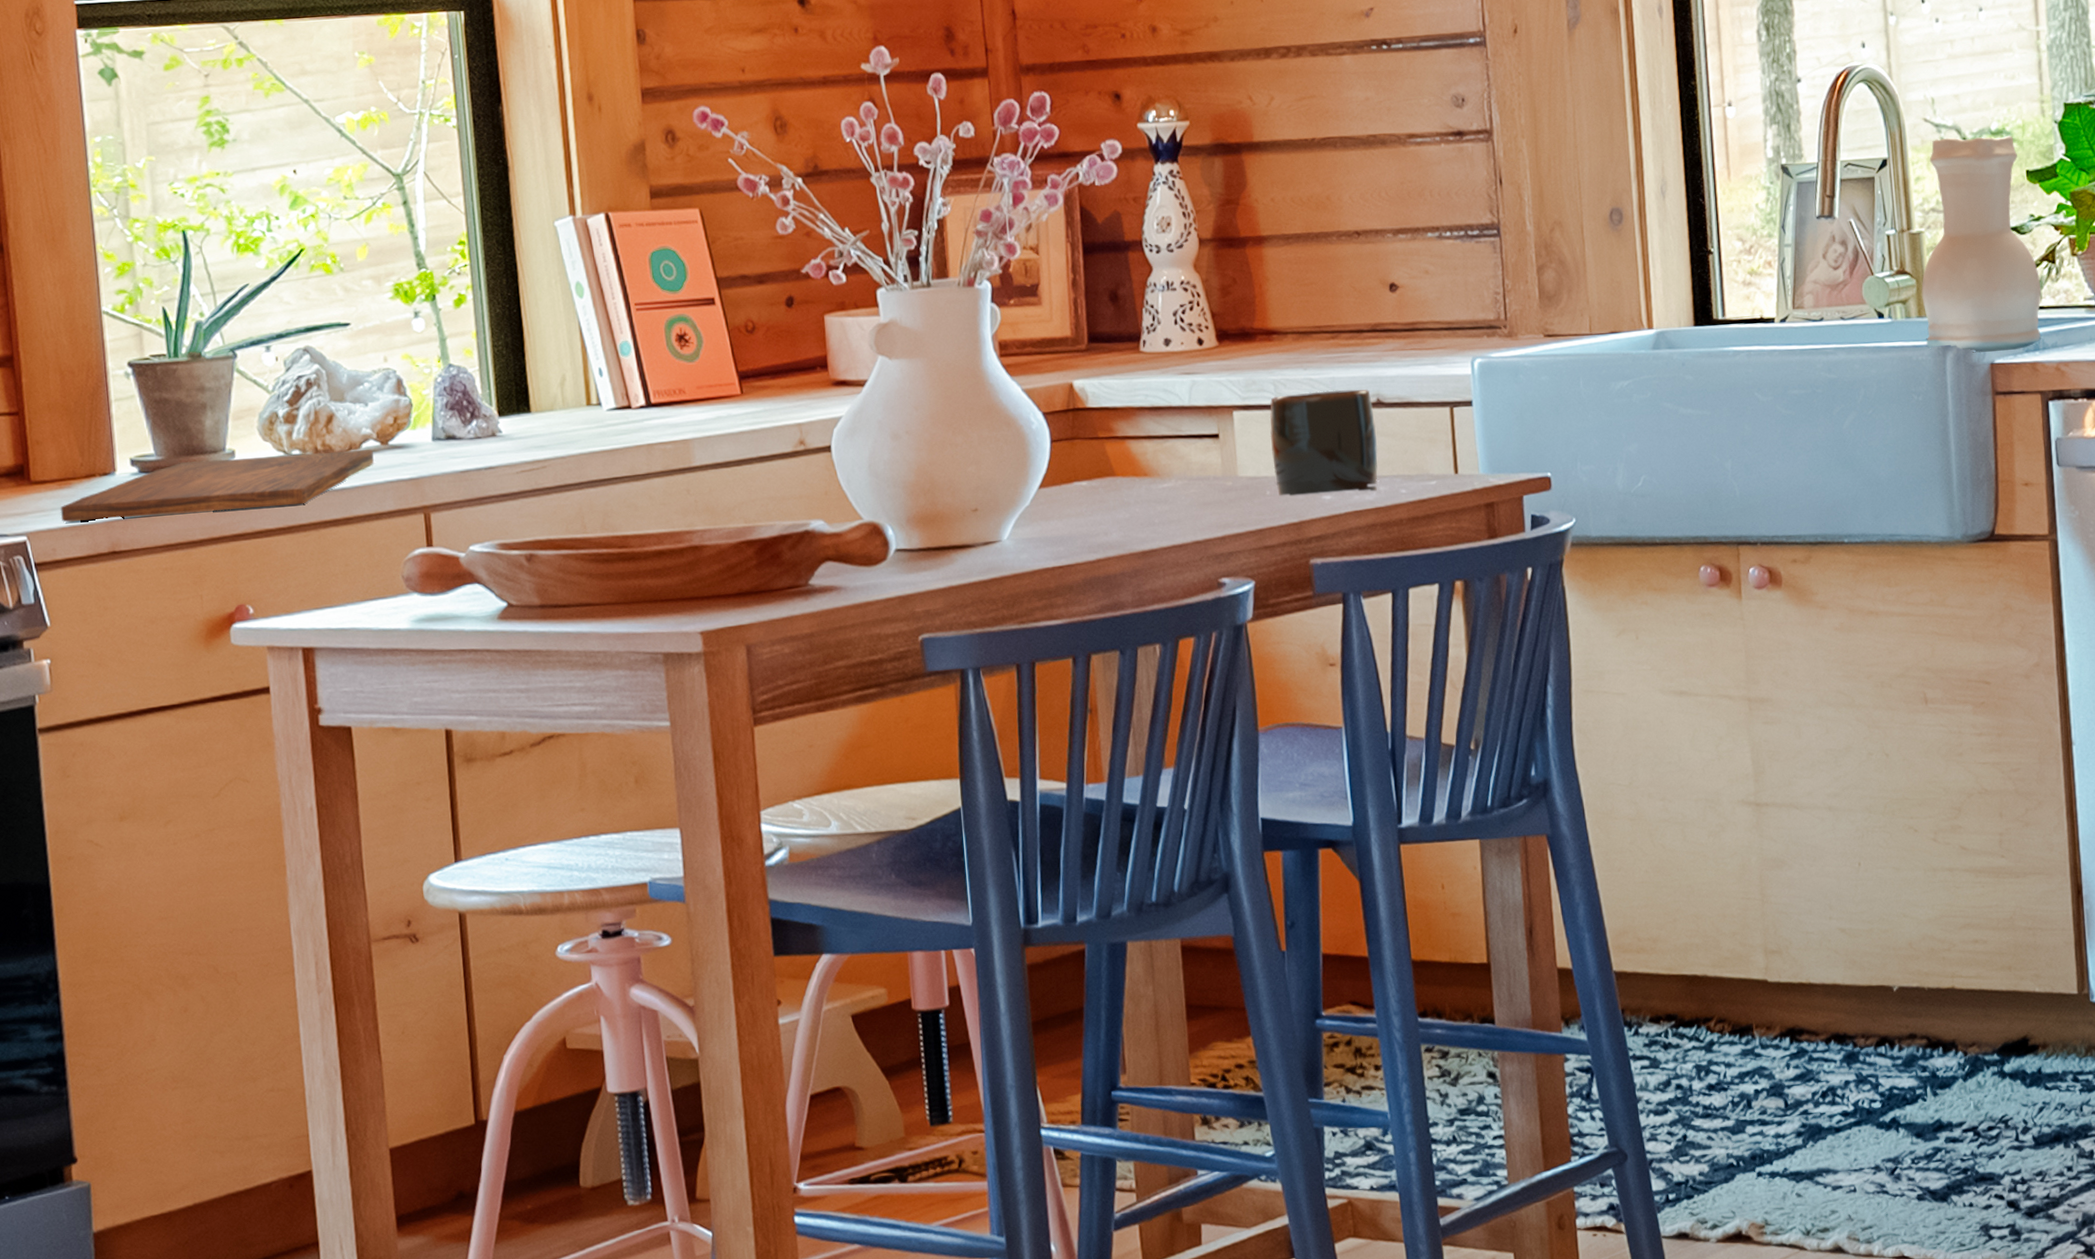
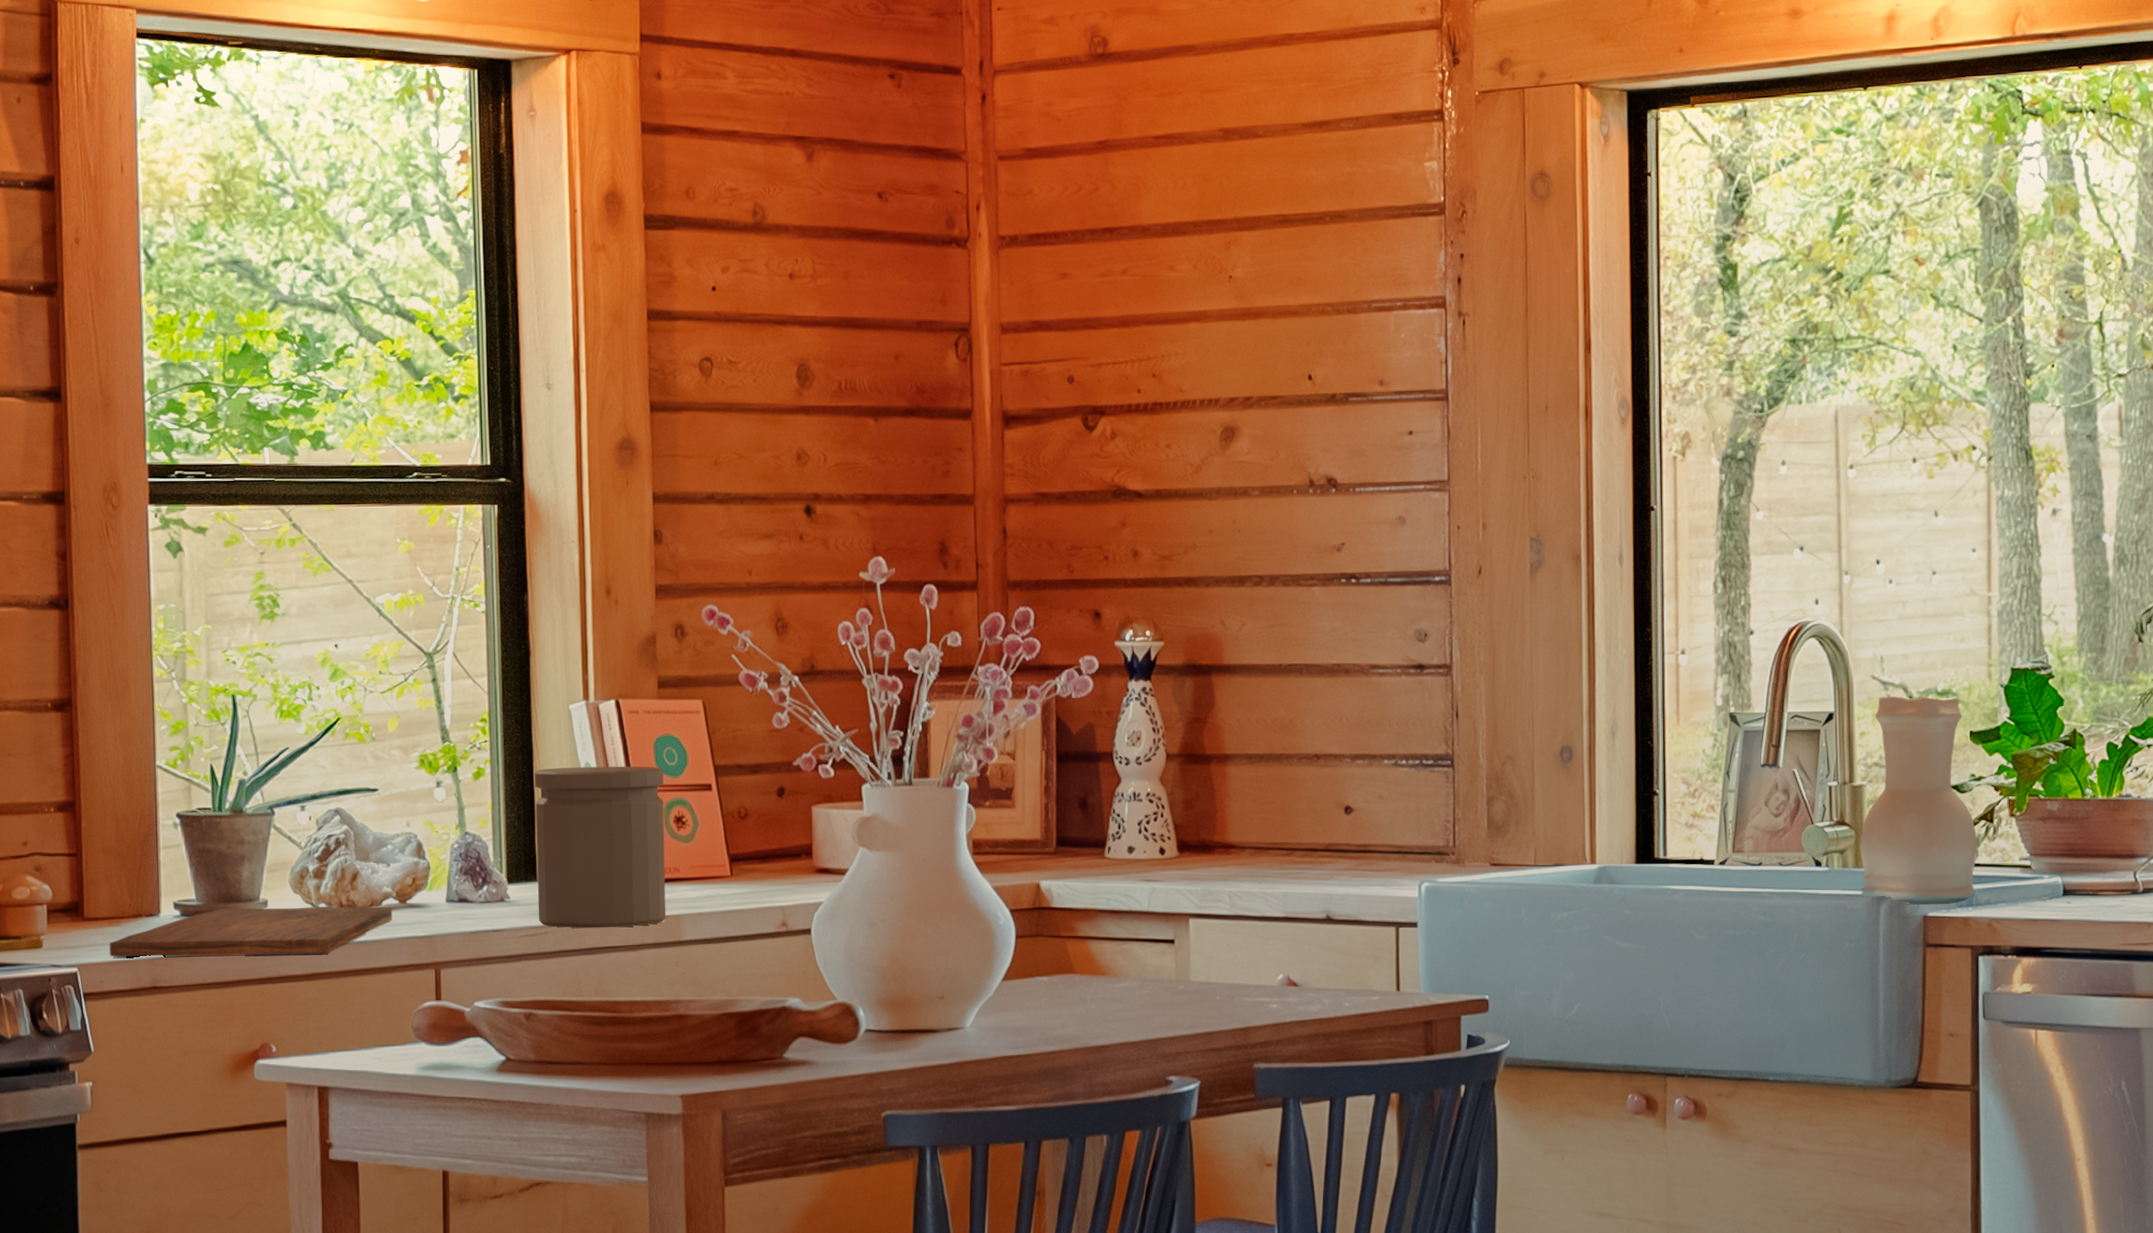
jar: none [520,282,674,461] -> present [534,766,666,928]
mug: present [1269,389,1378,497] -> none [1222,904,1325,1003]

